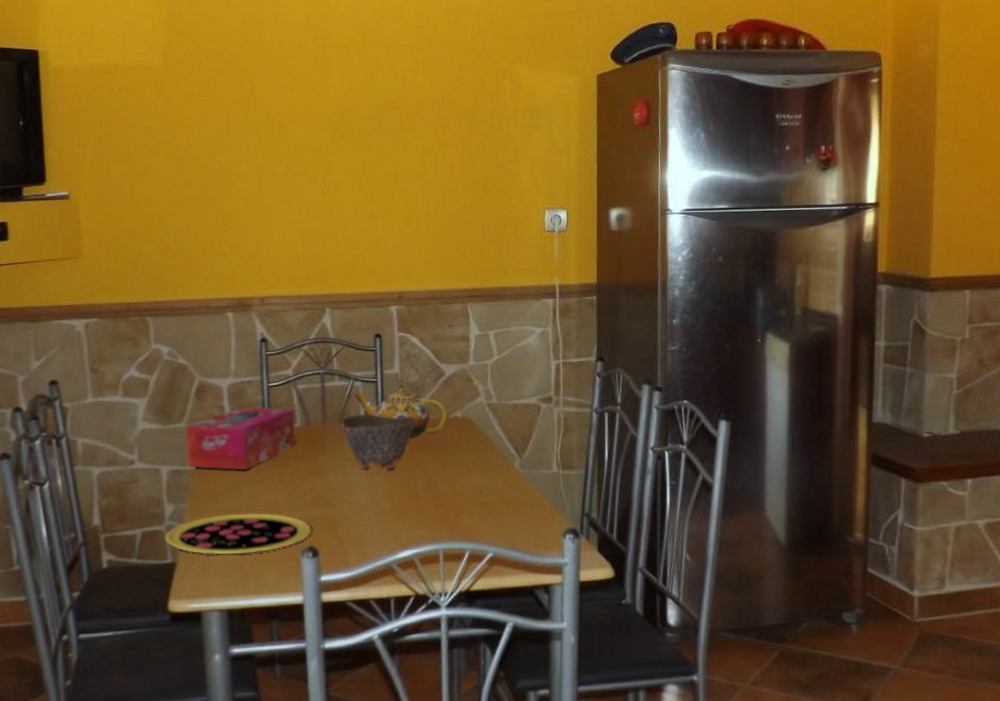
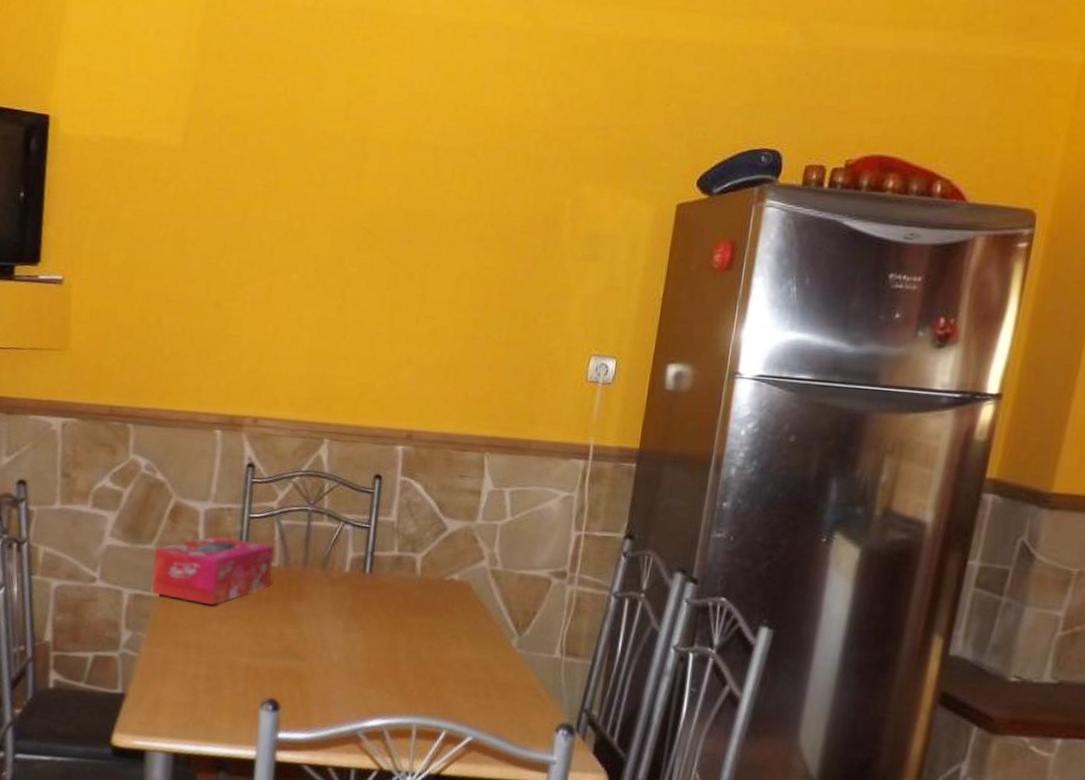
pizza: present [164,513,312,555] -> none [117,649,276,696]
bowl: present [340,414,416,470] -> none [322,561,408,629]
teapot: present [355,384,448,437] -> none [343,534,444,596]

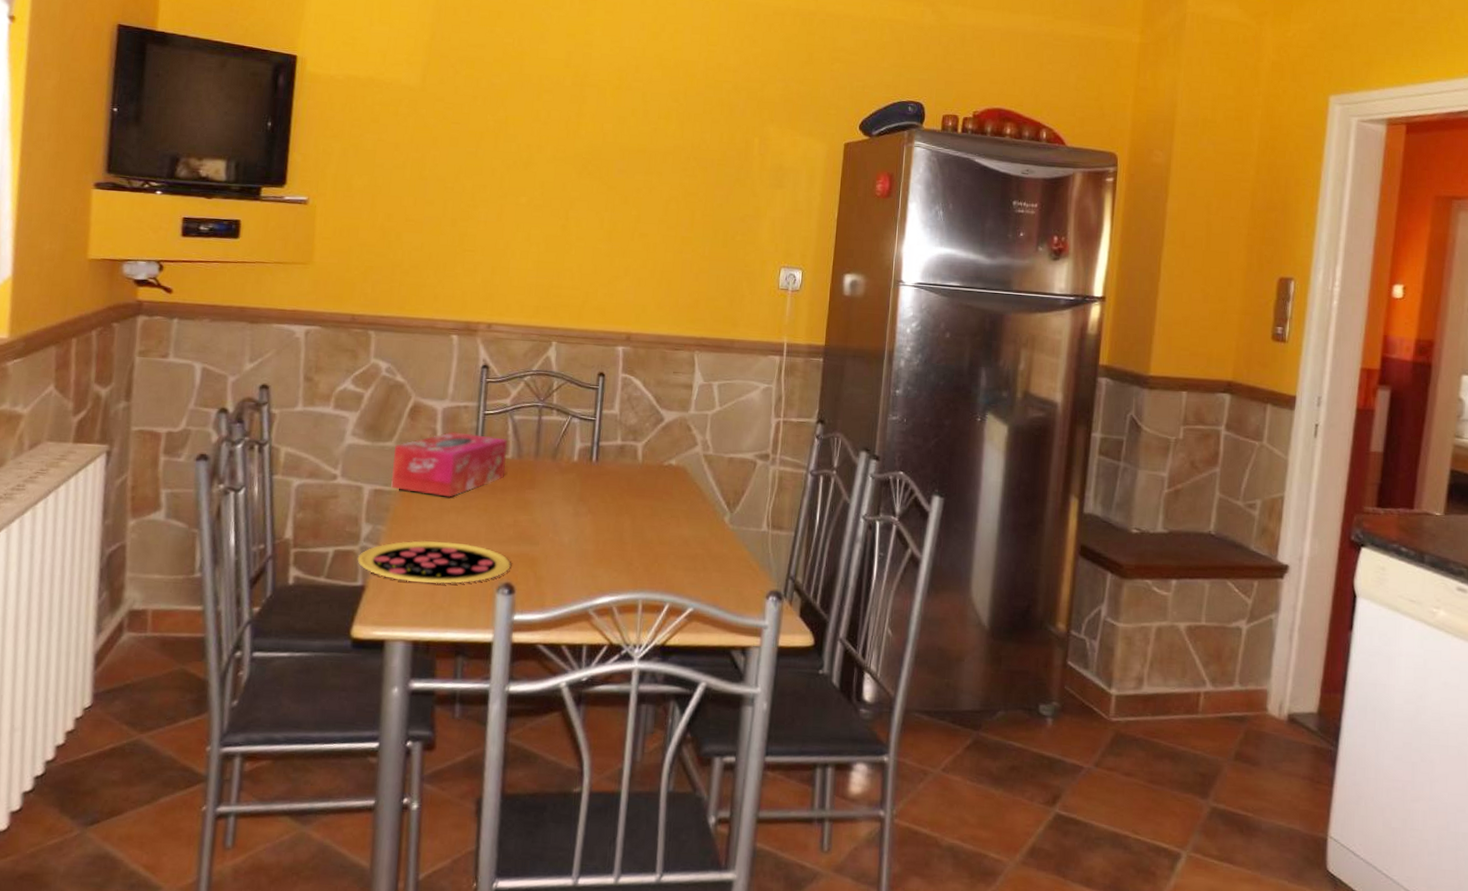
pizza: none [117,649,276,696] -> present [357,540,511,584]

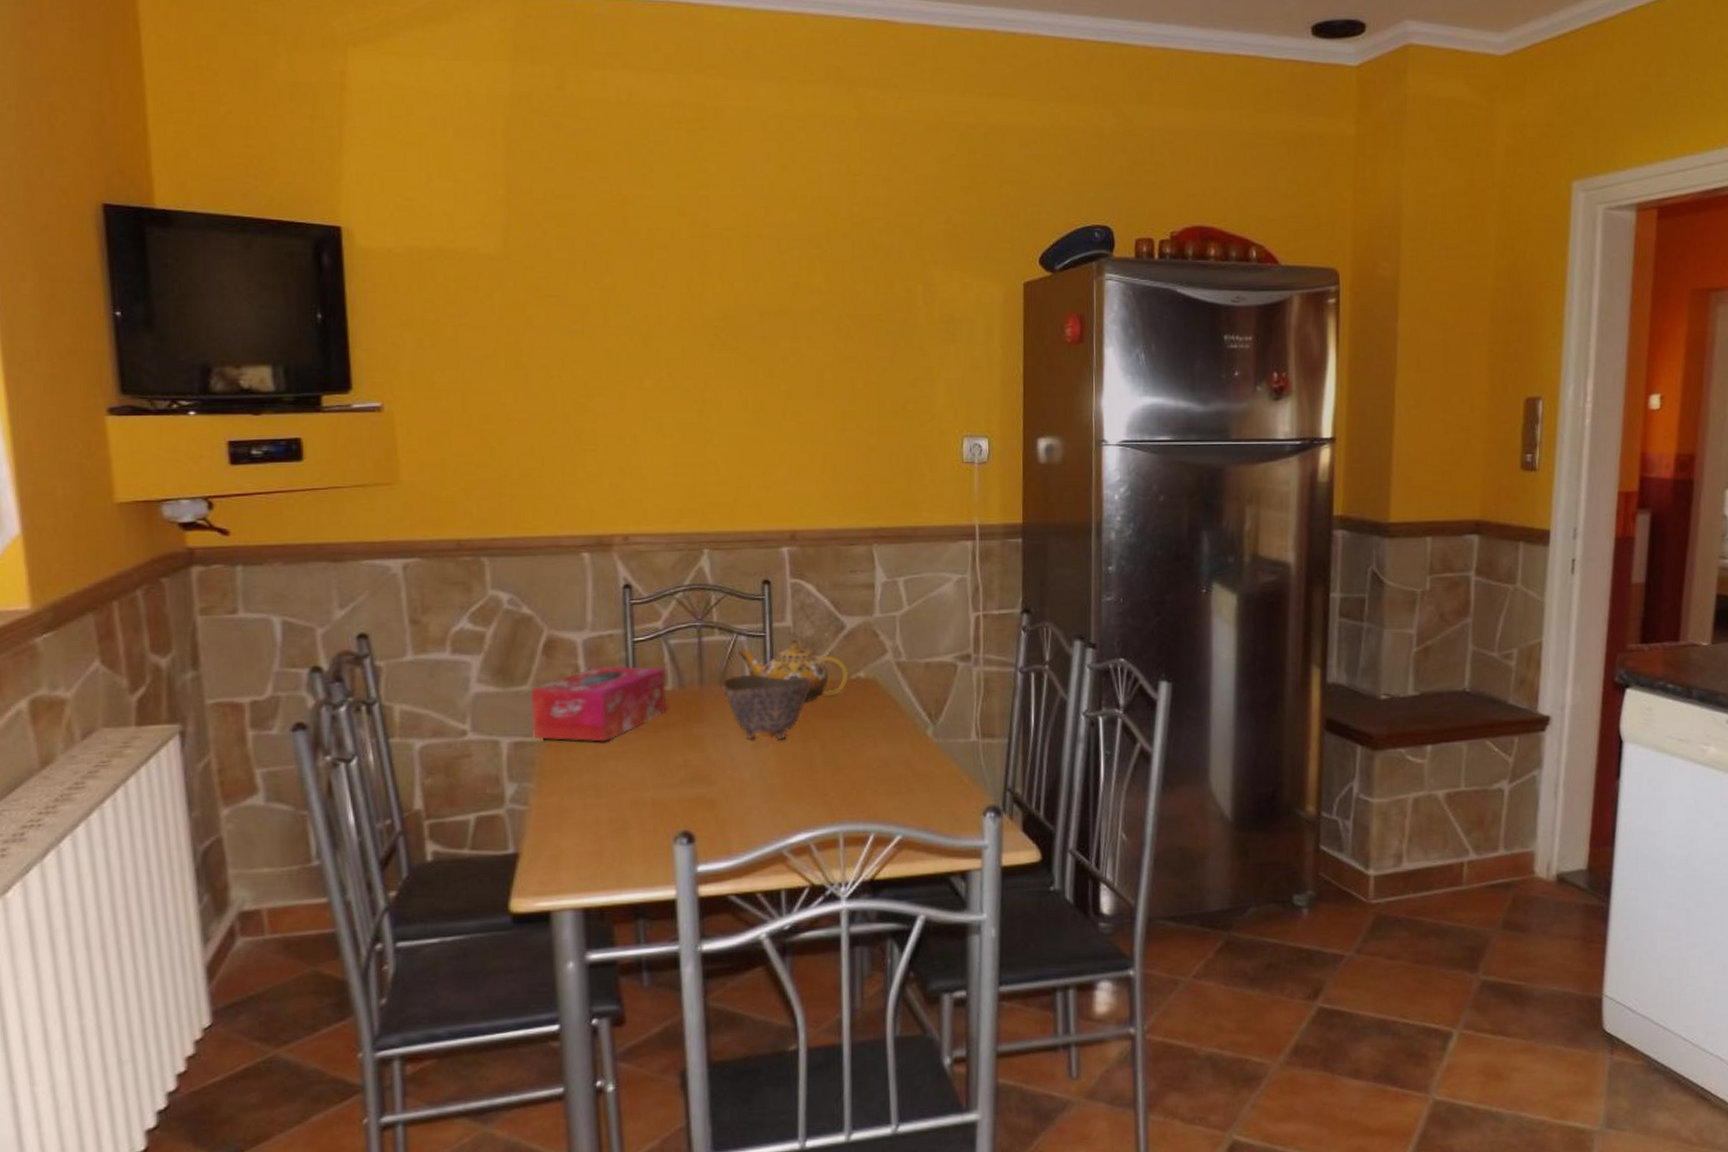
pizza: present [357,540,511,584] -> none [504,792,687,843]
bowl: none [552,451,630,512] -> present [720,675,812,740]
teapot: none [571,426,663,481] -> present [738,639,849,701]

